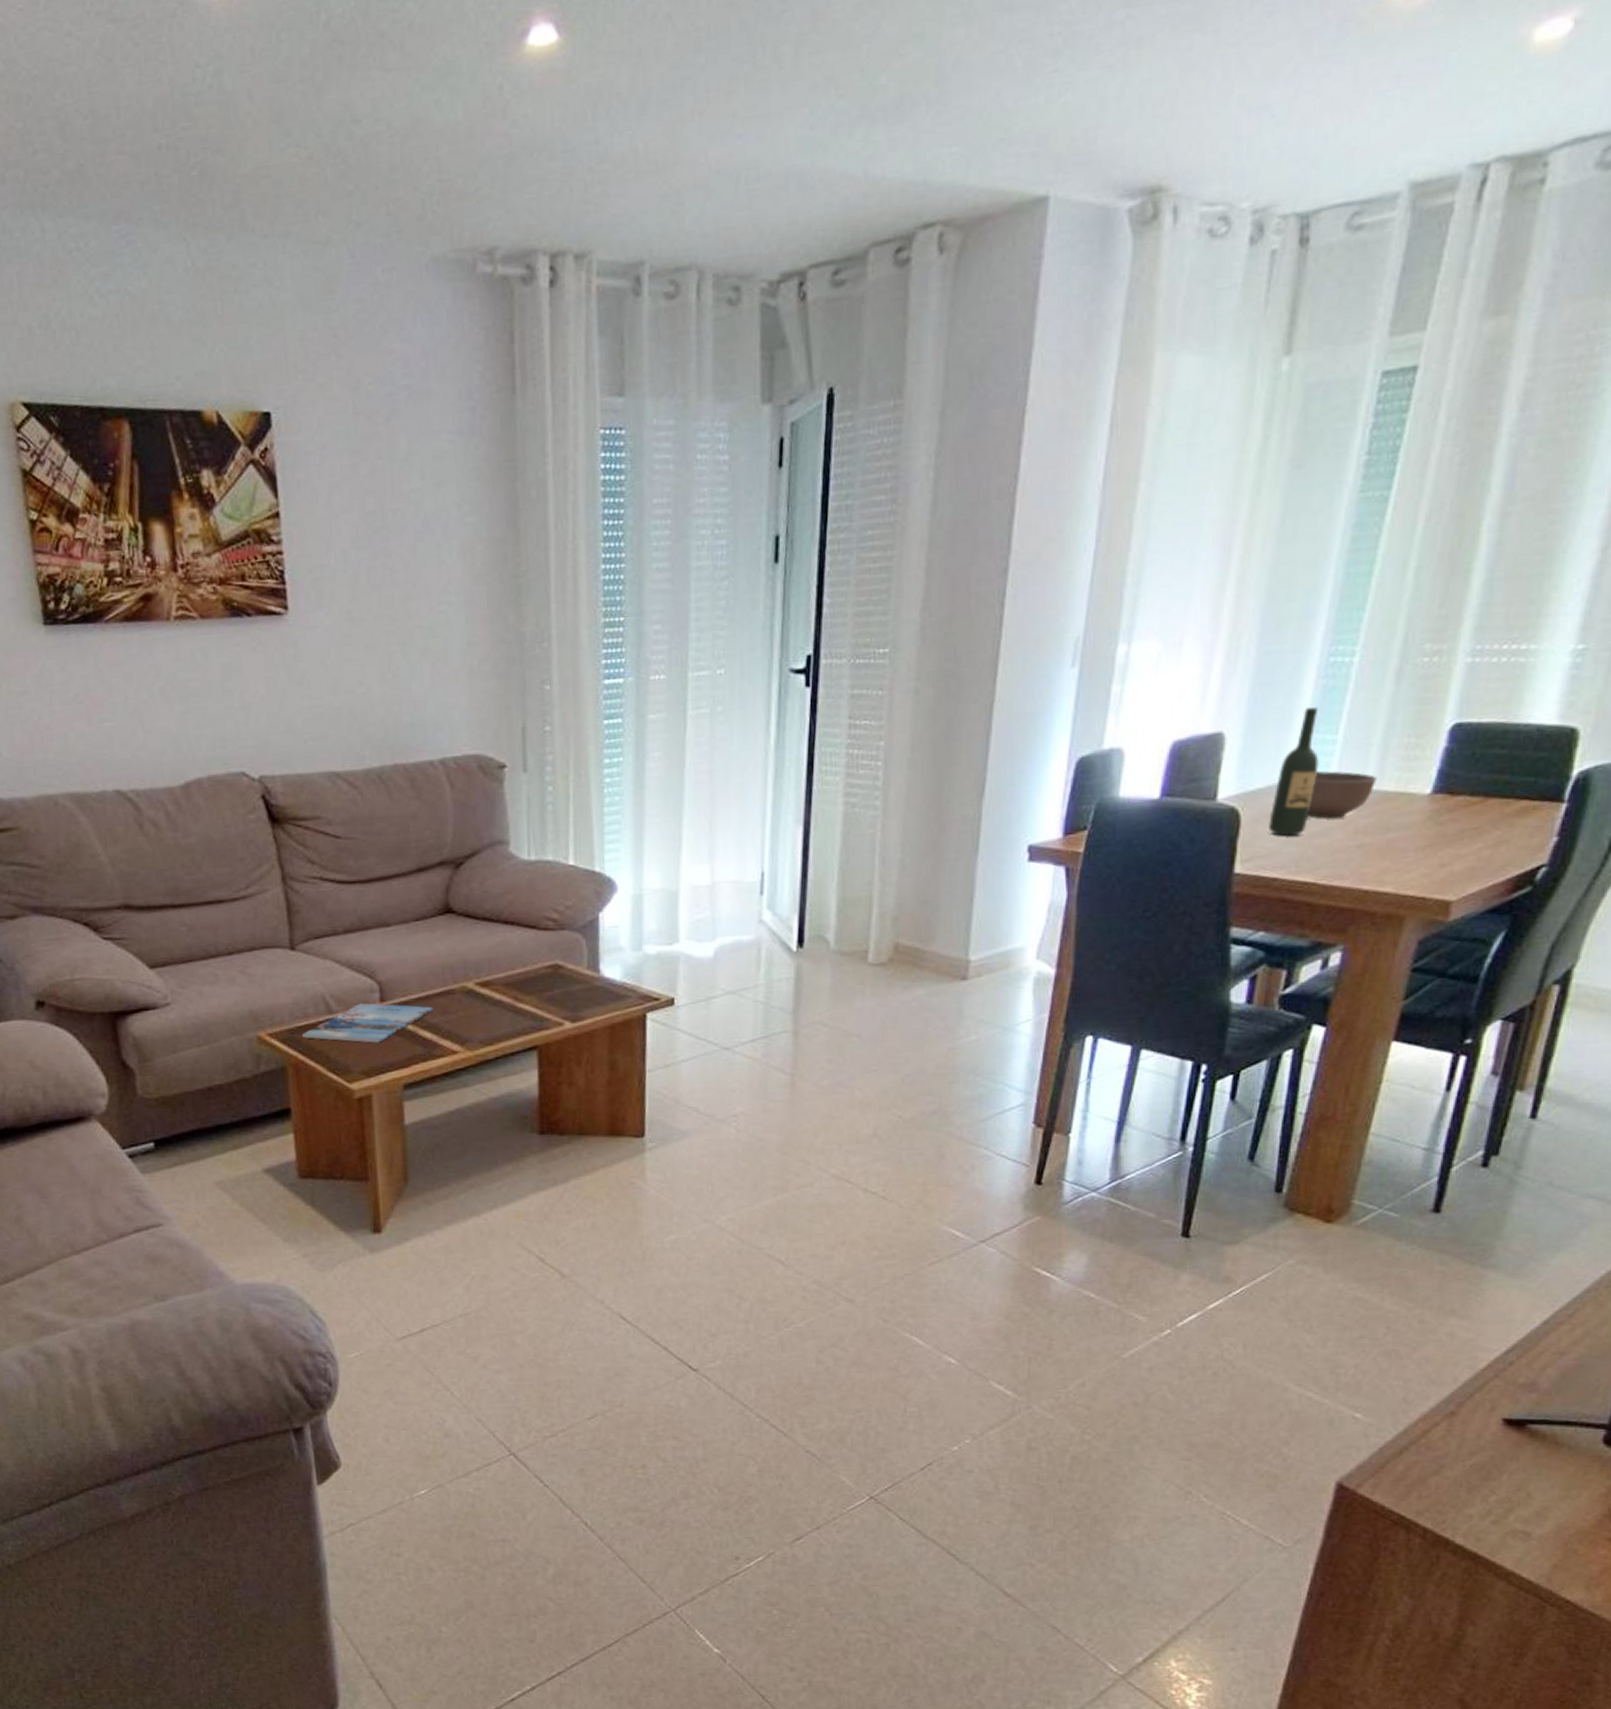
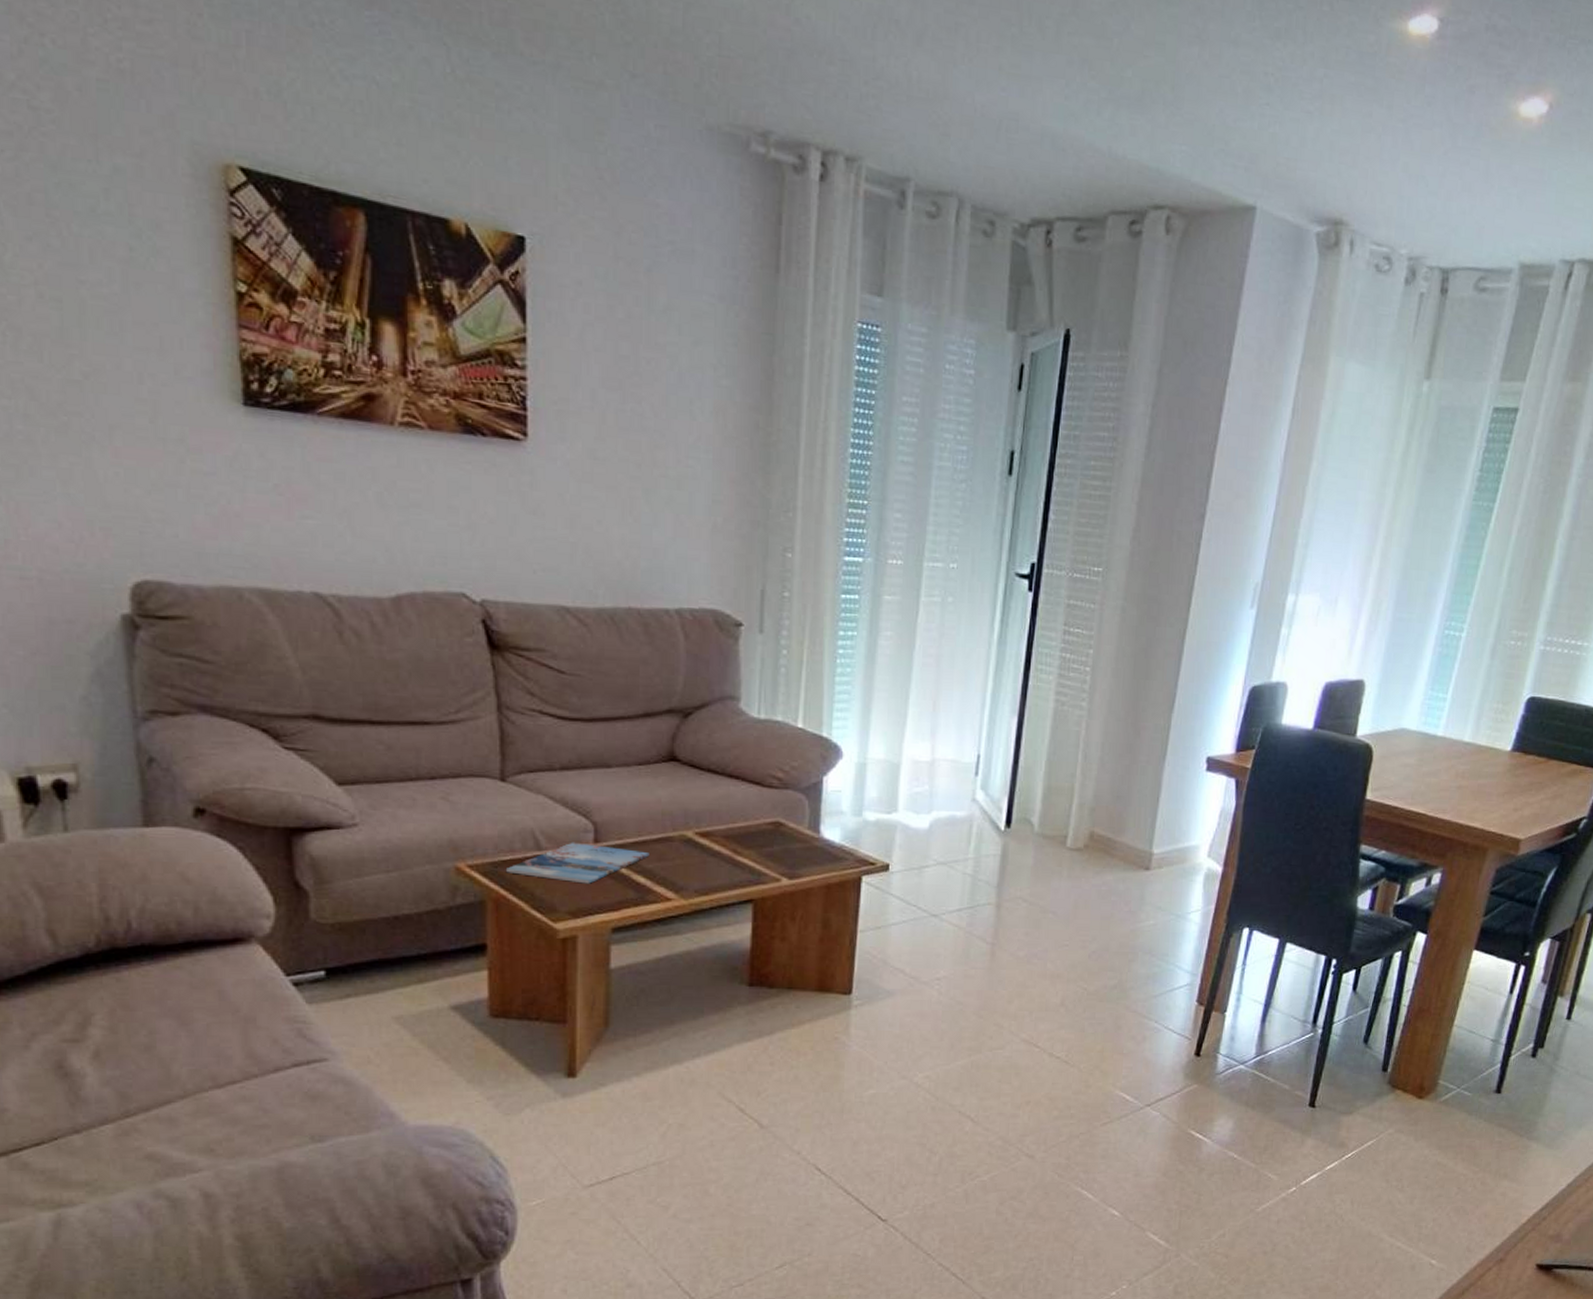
wine bottle: present [1269,706,1319,836] -> none [1393,668,1435,774]
bowl: present [1308,771,1377,819] -> none [1422,722,1474,763]

